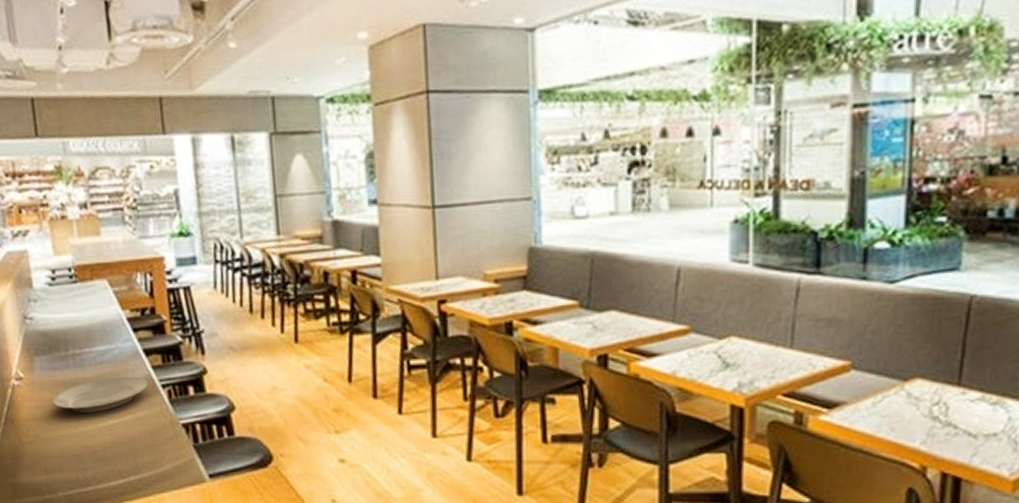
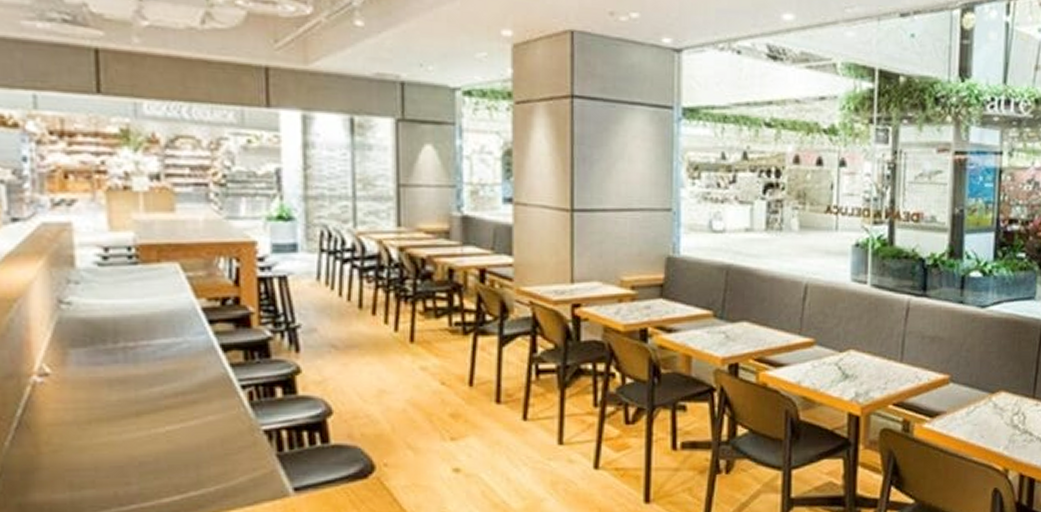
plate: present [52,376,149,414] -> none [89,374,225,418]

